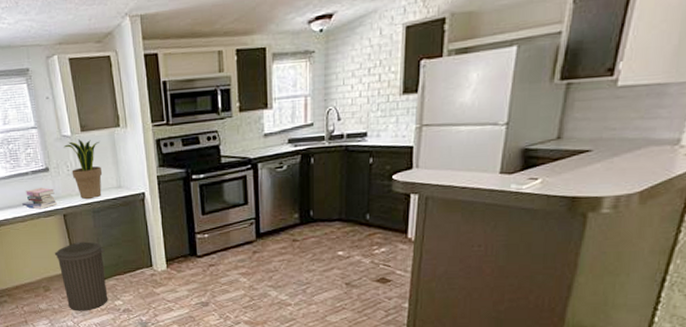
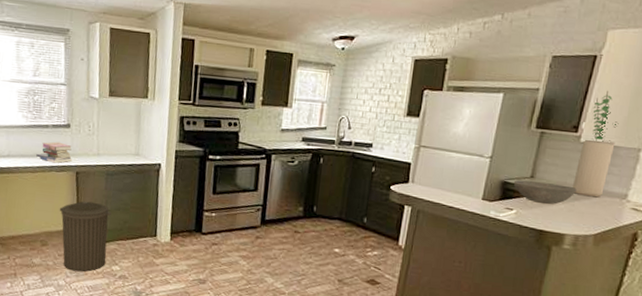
potted plant: present [64,139,103,199] -> none [89,103,125,162]
bowl: none [536,140,615,168] -> present [513,180,577,205]
vase: none [610,18,667,149] -> present [573,91,619,198]

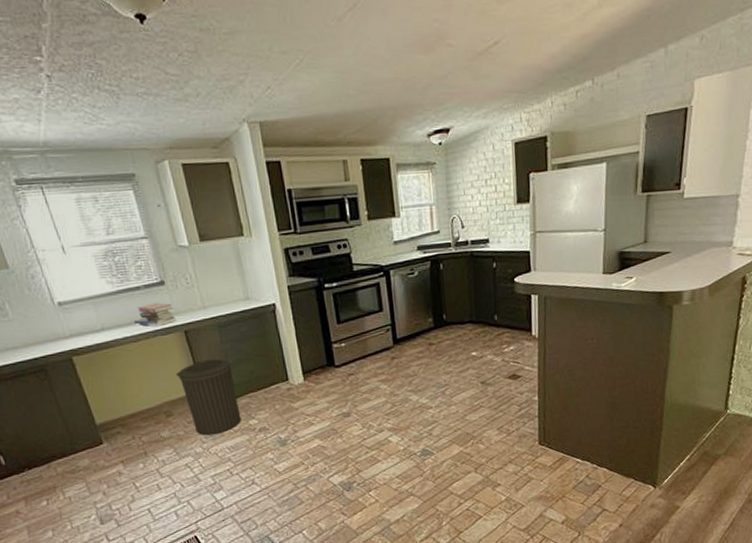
bowl: present [513,180,577,205] -> none [629,243,687,267]
vase: present [573,91,619,198] -> none [683,142,716,251]

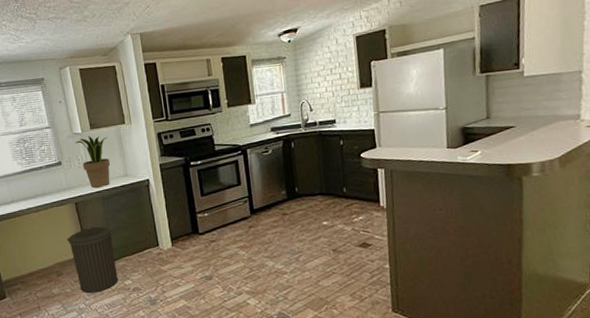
books: present [134,302,177,327] -> none [37,179,70,200]
potted plant: none [181,250,228,313] -> present [75,136,111,188]

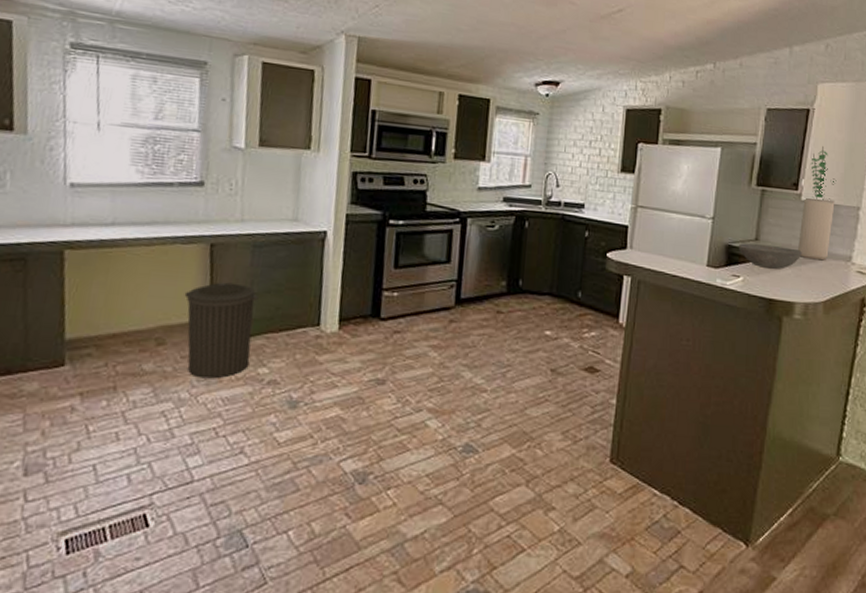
potted plant: present [75,136,111,188] -> none [231,155,280,229]
bowl: none [472,118,532,141] -> present [738,243,802,270]
vase: none [526,26,557,125] -> present [798,146,837,261]

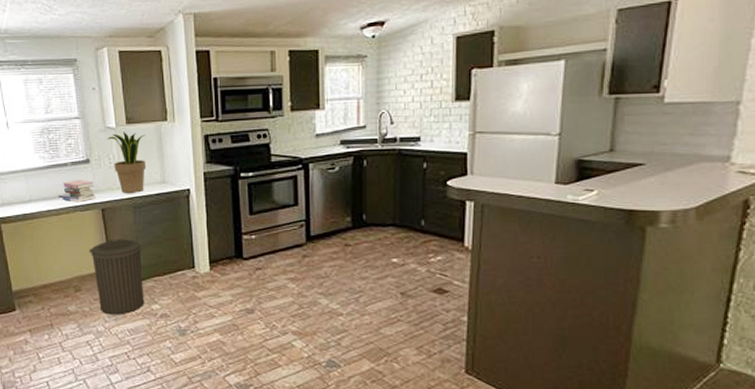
books: none [154,204,206,233] -> present [58,179,97,203]
potted plant: none [231,155,280,229] -> present [107,132,147,193]
bowl: present [738,243,802,270] -> none [590,155,667,180]
vase: present [798,146,837,261] -> none [662,40,709,165]

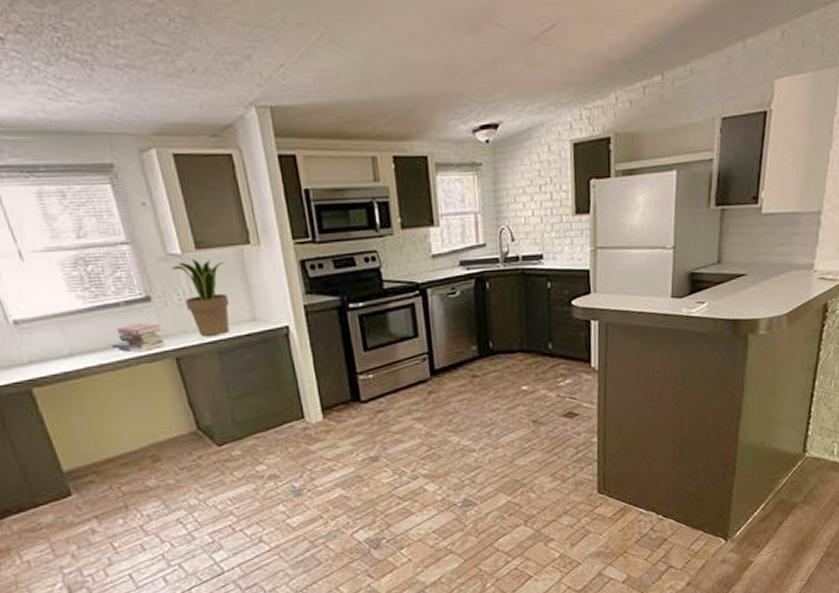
trash can: present [89,239,145,315] -> none [164,392,247,485]

